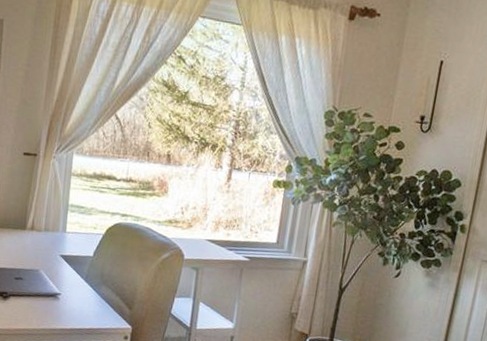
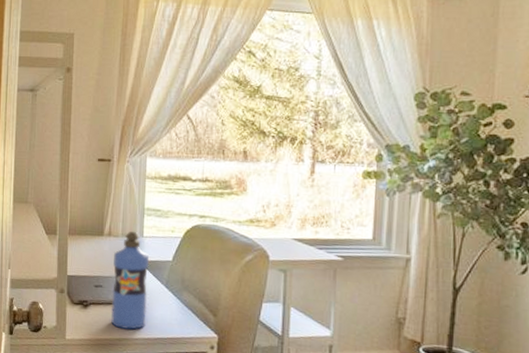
water bottle: none [30,226,70,321] -> present [111,231,149,330]

